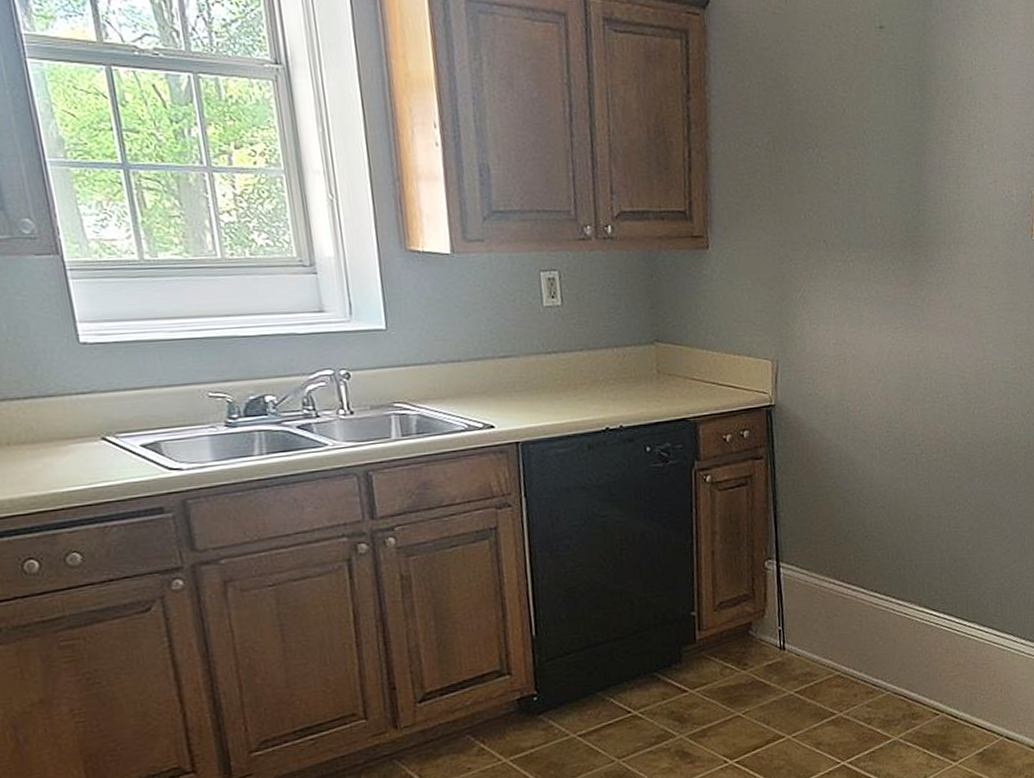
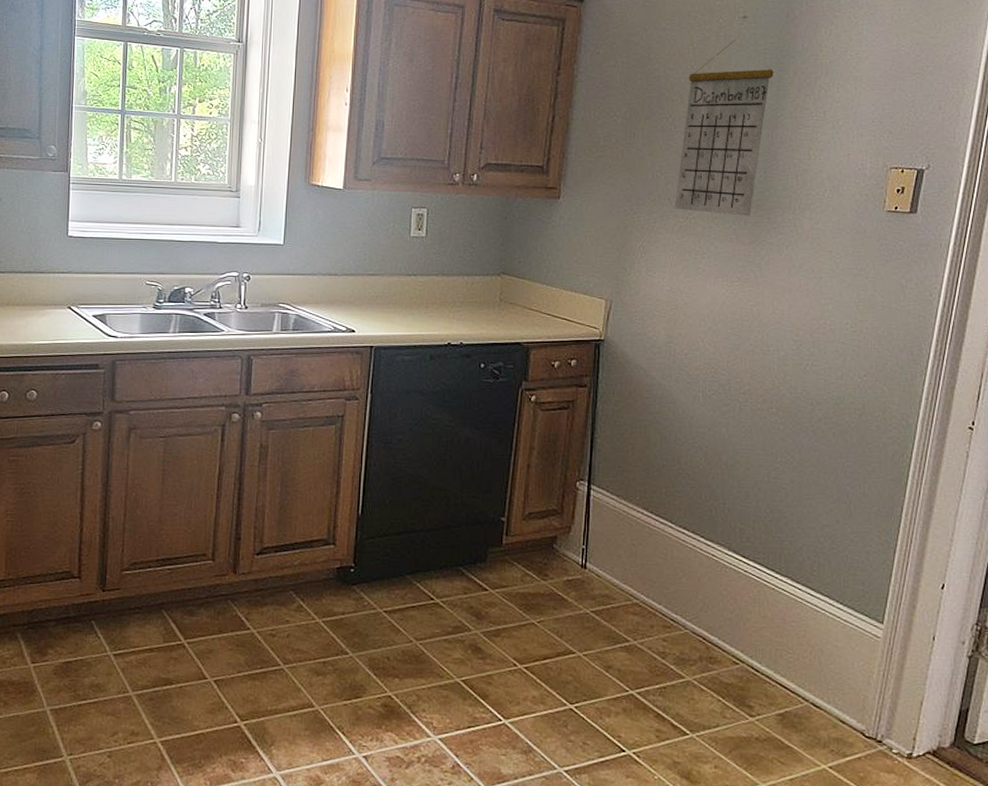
calendar: none [830,54,917,255] -> present [675,39,774,216]

